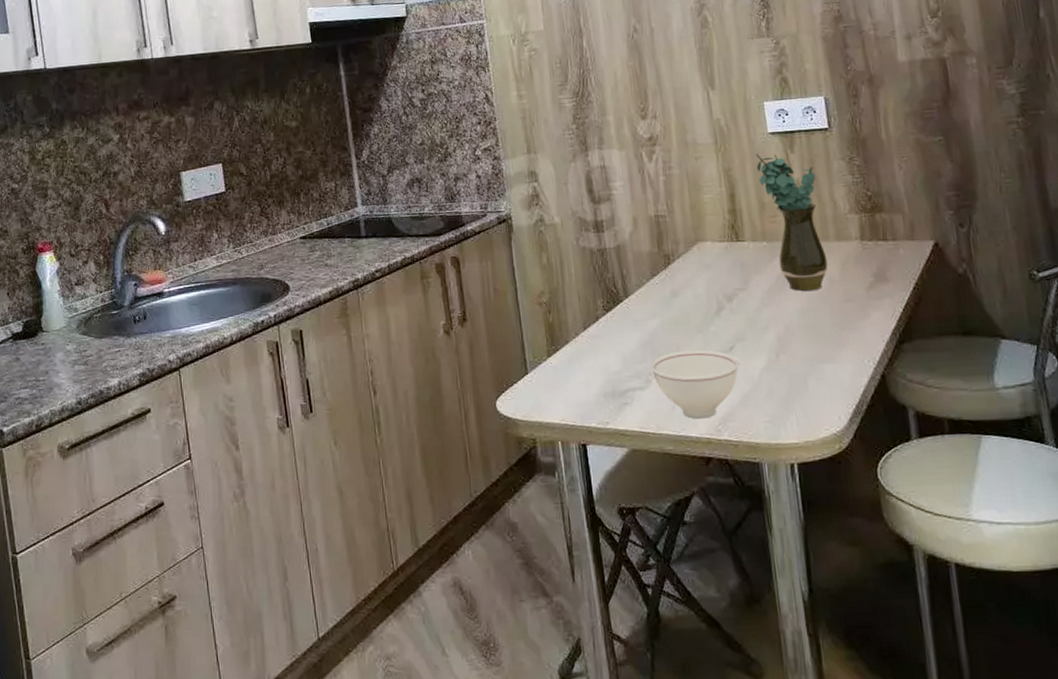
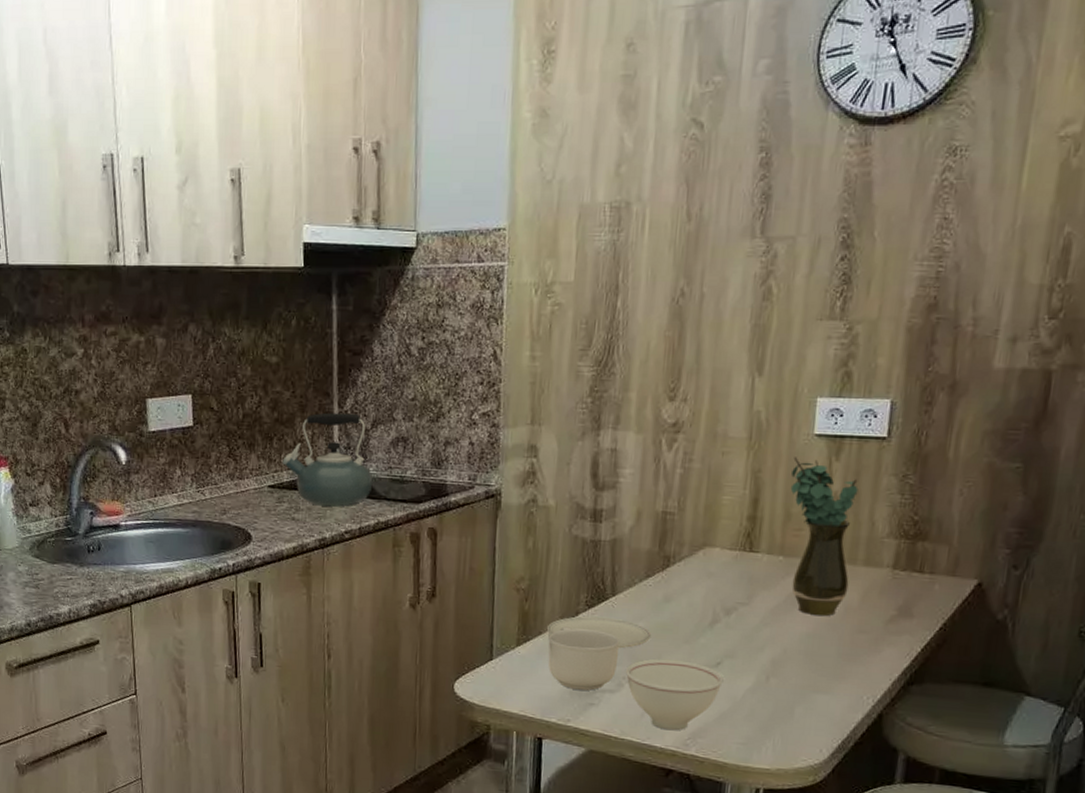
kettle: none [310,162,396,250] -> present [281,412,373,507]
plate: none [573,318,668,347] -> present [547,616,652,649]
teacup: none [575,332,642,392] -> present [548,626,620,691]

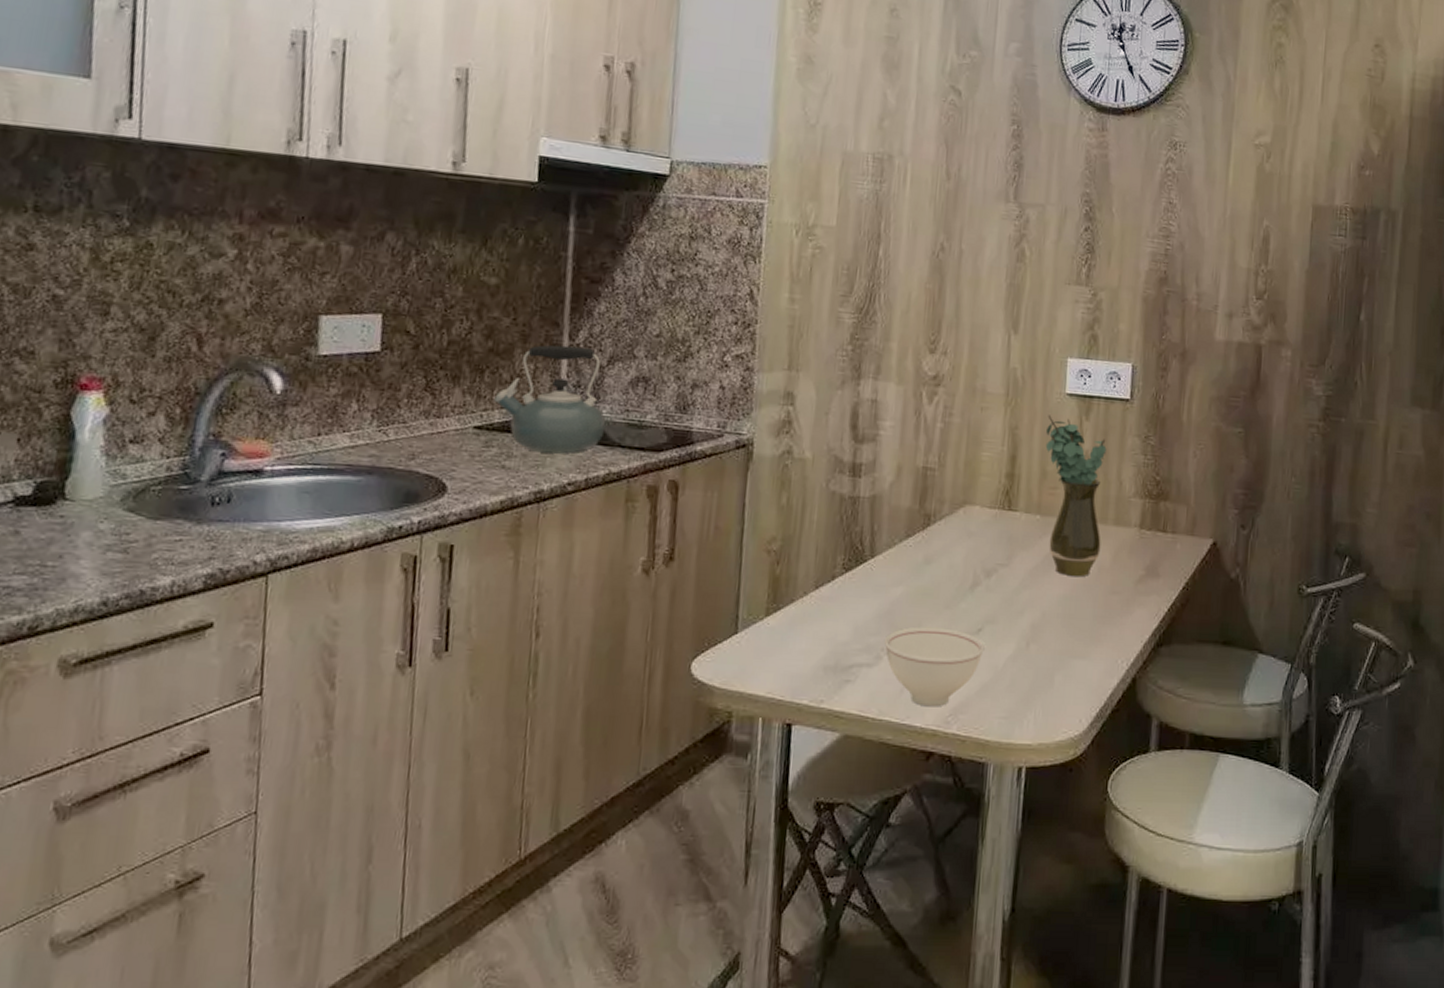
plate: present [547,616,652,649] -> none [800,580,912,617]
teacup: present [548,626,620,691] -> none [800,593,879,665]

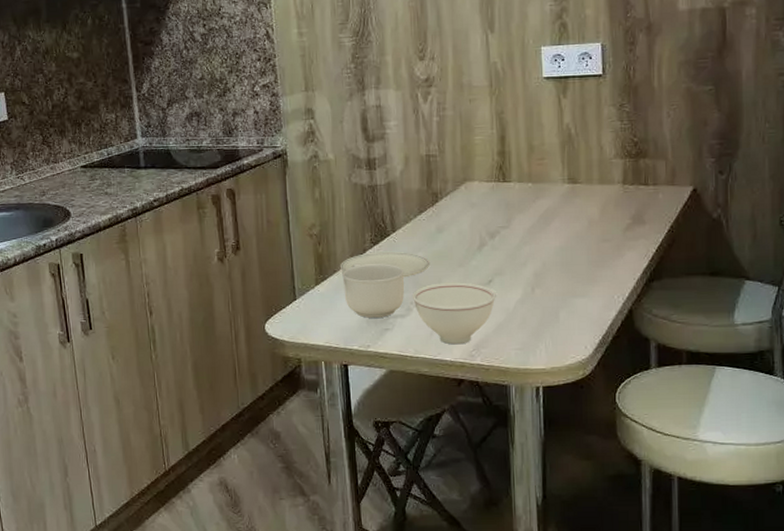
kettle: present [493,344,606,454] -> none [90,95,174,180]
plate: none [800,580,912,617] -> present [340,251,431,278]
teacup: none [800,593,879,665] -> present [342,263,404,318]
vase: present [1045,415,1107,576] -> none [529,98,589,230]

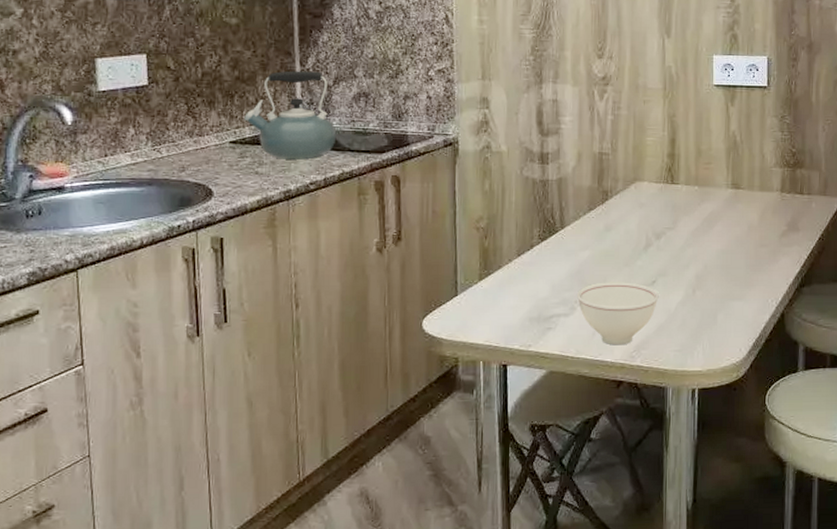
kettle: none [90,95,174,180] -> present [243,70,337,160]
plate: present [340,251,431,278] -> none [506,248,597,276]
teacup: present [342,263,404,318] -> none [507,259,571,316]

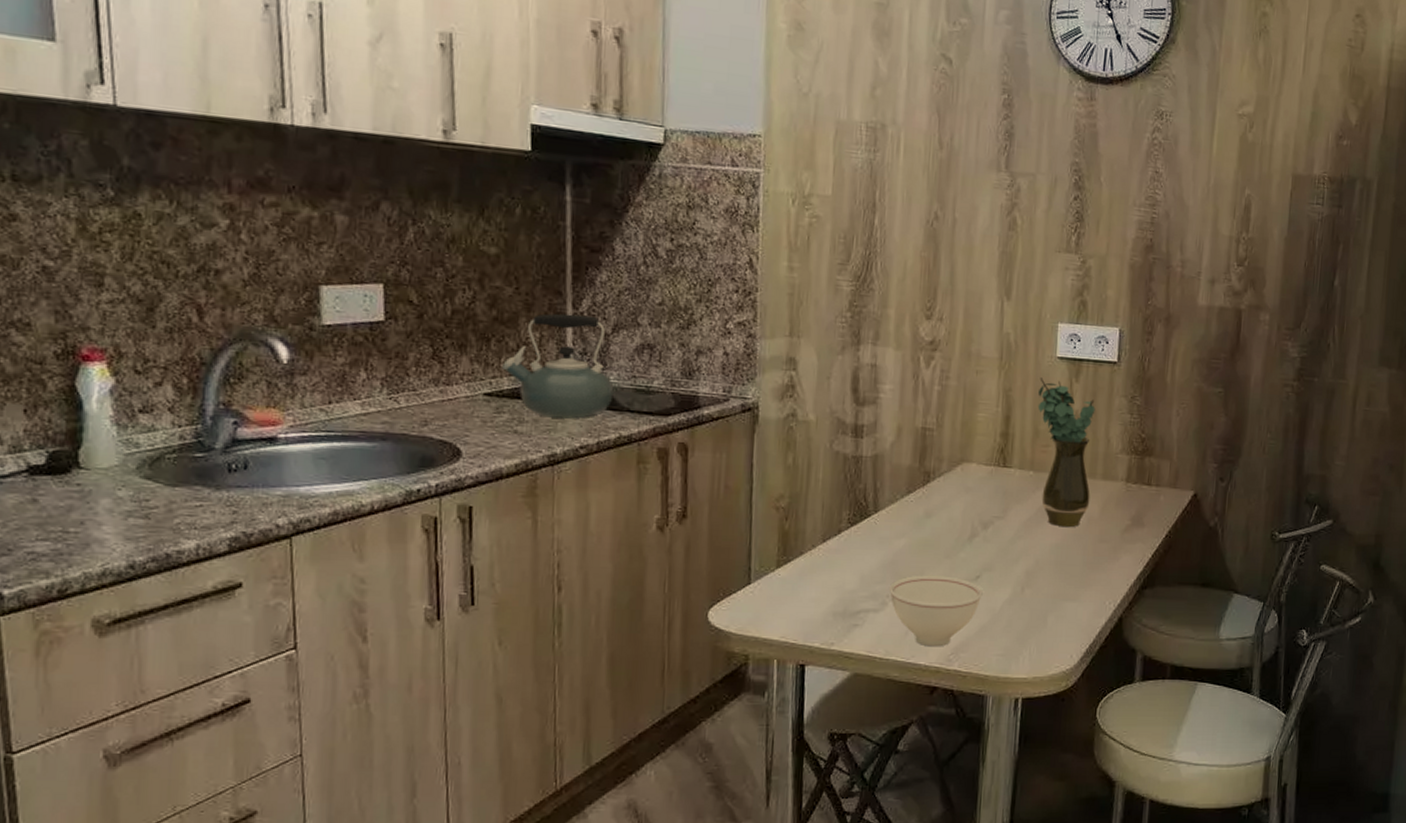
vase: none [699,103,750,234] -> present [1037,377,1095,527]

